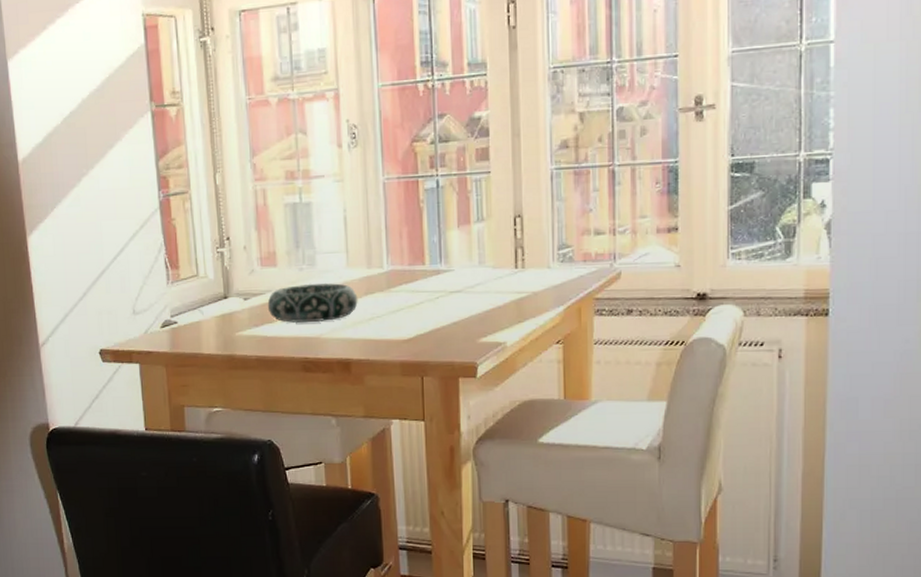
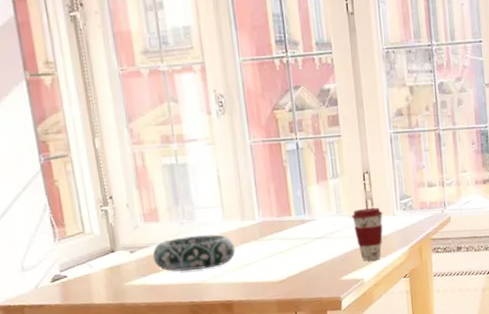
coffee cup: none [497,257,536,322] -> present [352,207,383,261]

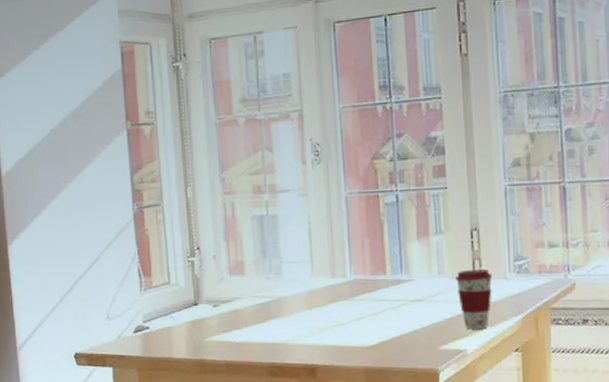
decorative bowl: present [152,234,235,272] -> none [235,291,323,330]

